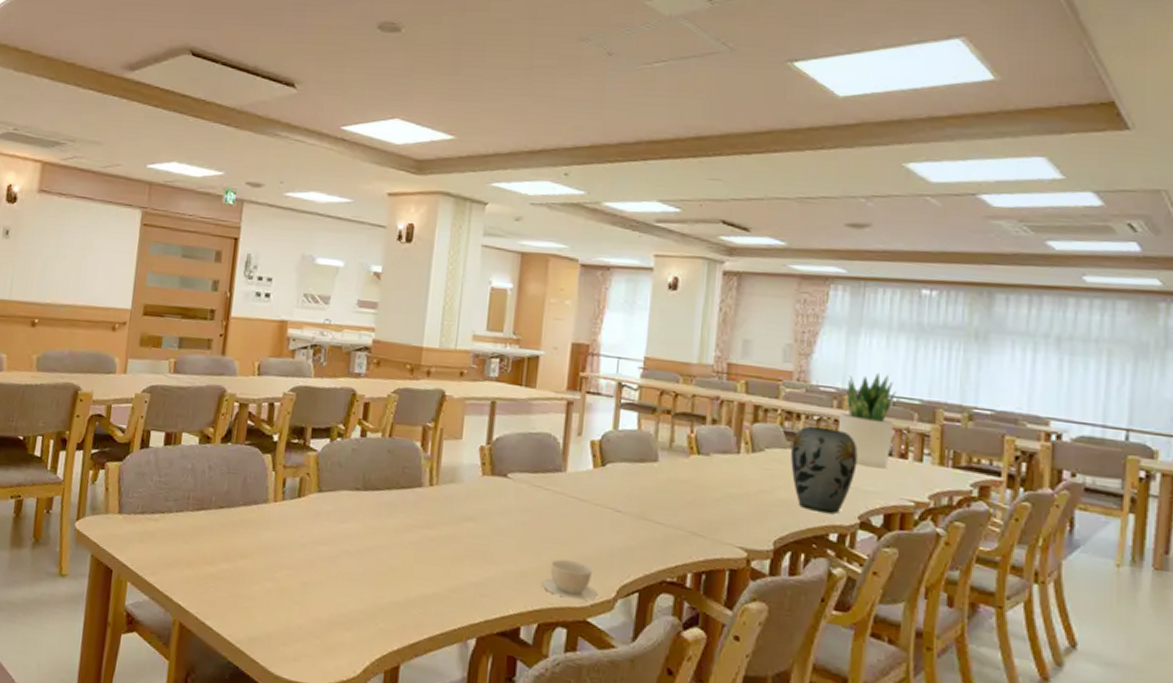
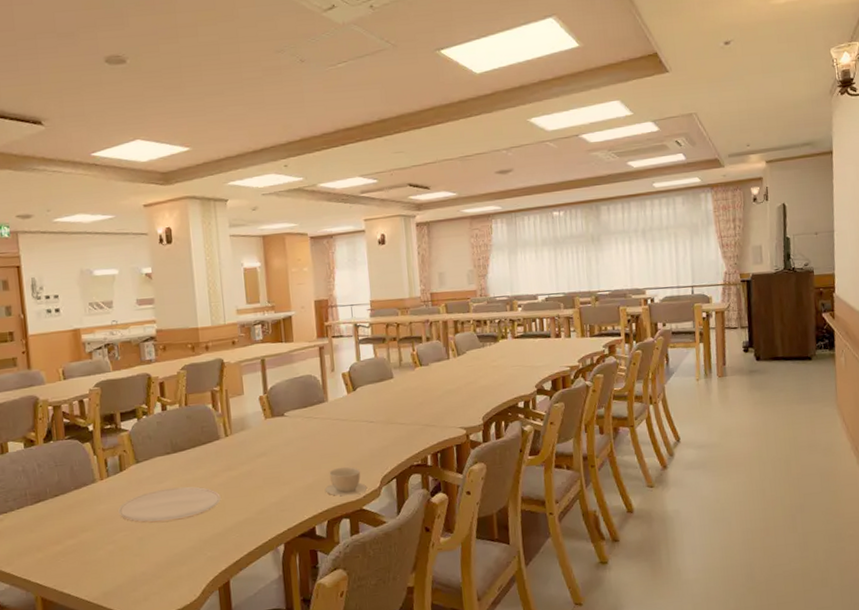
plate: none [286,530,410,575] -> present [118,486,221,524]
vase: present [791,426,858,514] -> none [483,326,529,389]
planter: present [837,373,897,469] -> none [512,279,550,349]

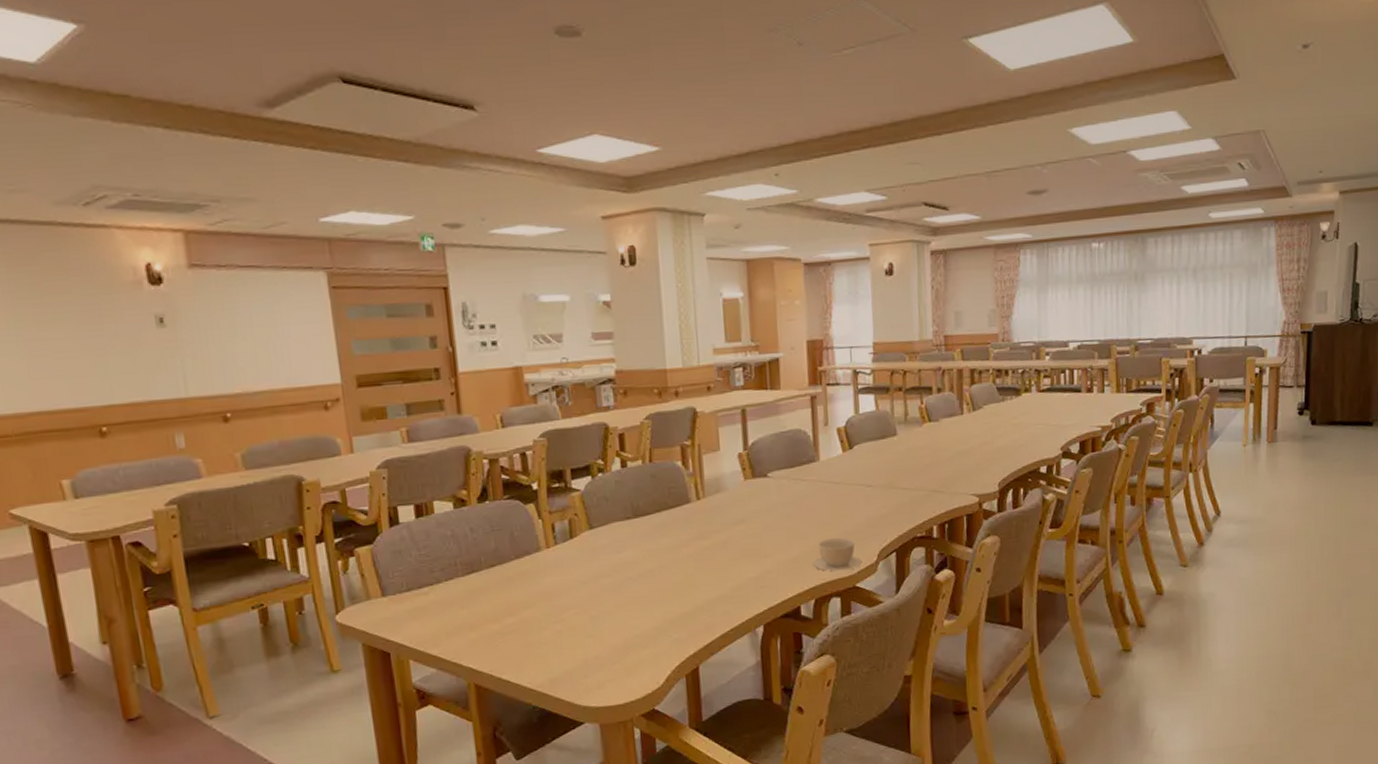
plate: present [118,486,221,524] -> none [568,557,690,600]

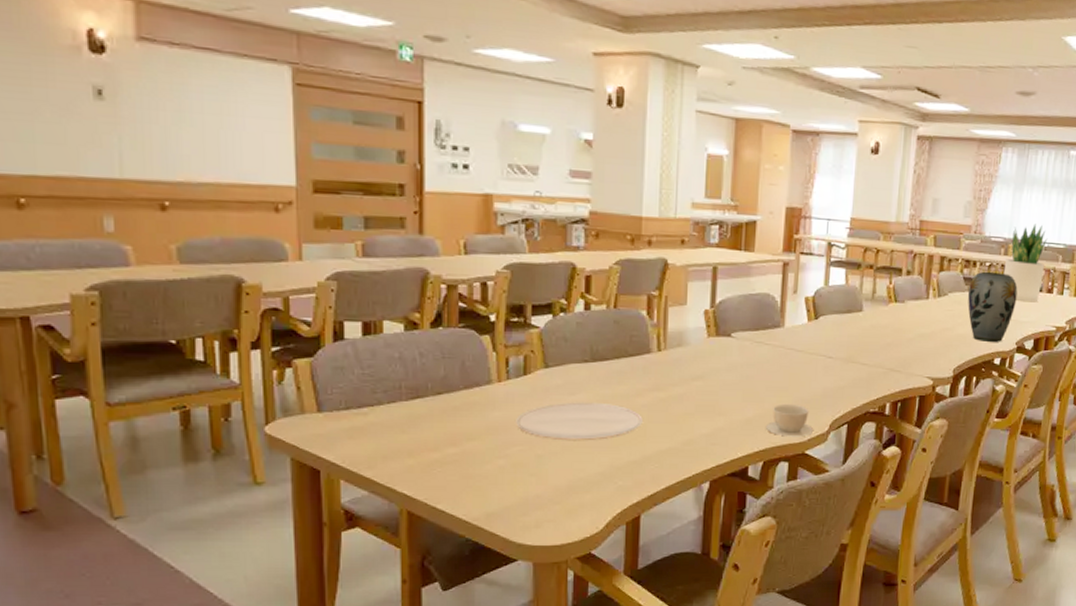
plate: none [568,557,690,600] -> present [516,402,643,441]
vase: none [1004,378,1056,451] -> present [968,271,1018,342]
planter: none [1037,323,1081,405] -> present [1003,223,1048,303]

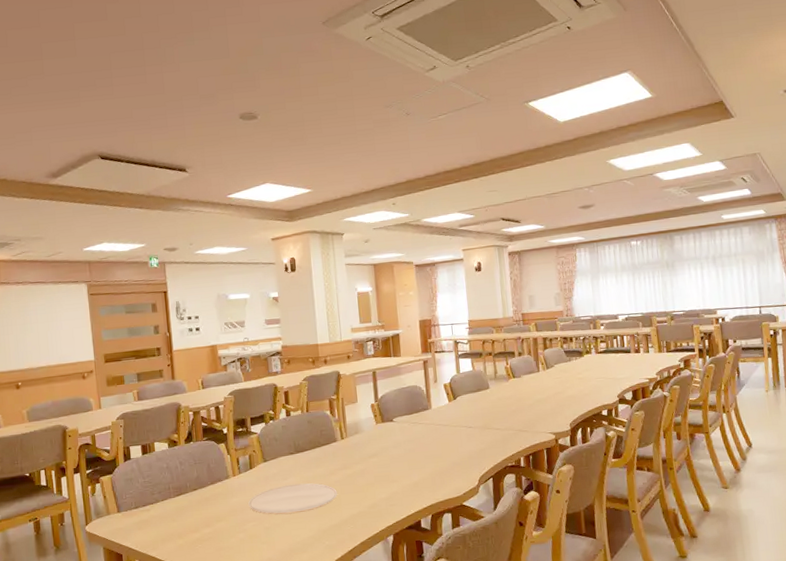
teacup: present [765,403,814,437] -> none [429,467,467,493]
vase: present [968,271,1018,342] -> none [570,343,611,399]
planter: present [1003,223,1048,303] -> none [595,301,630,363]

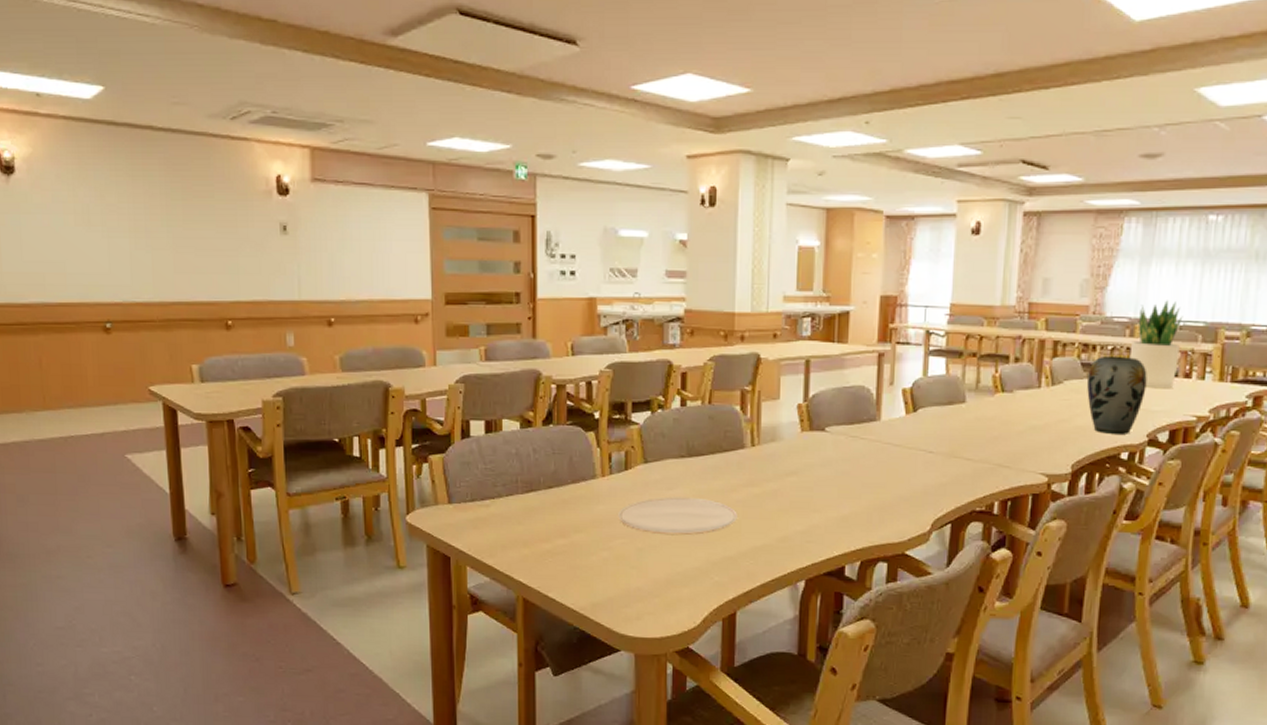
vase: none [570,343,611,399] -> present [1087,355,1147,434]
planter: none [595,301,630,363] -> present [1129,300,1183,389]

